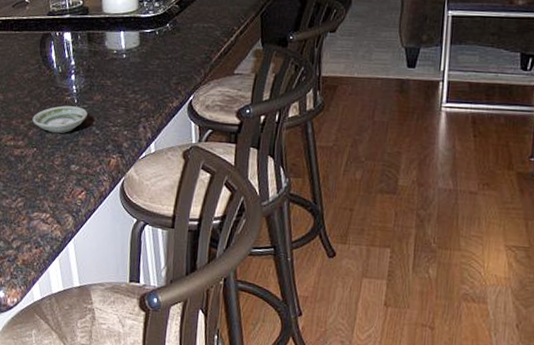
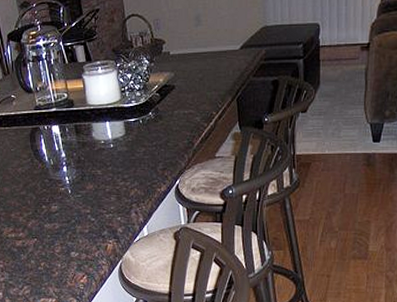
saucer: present [32,105,87,134] -> none [30,196,82,224]

